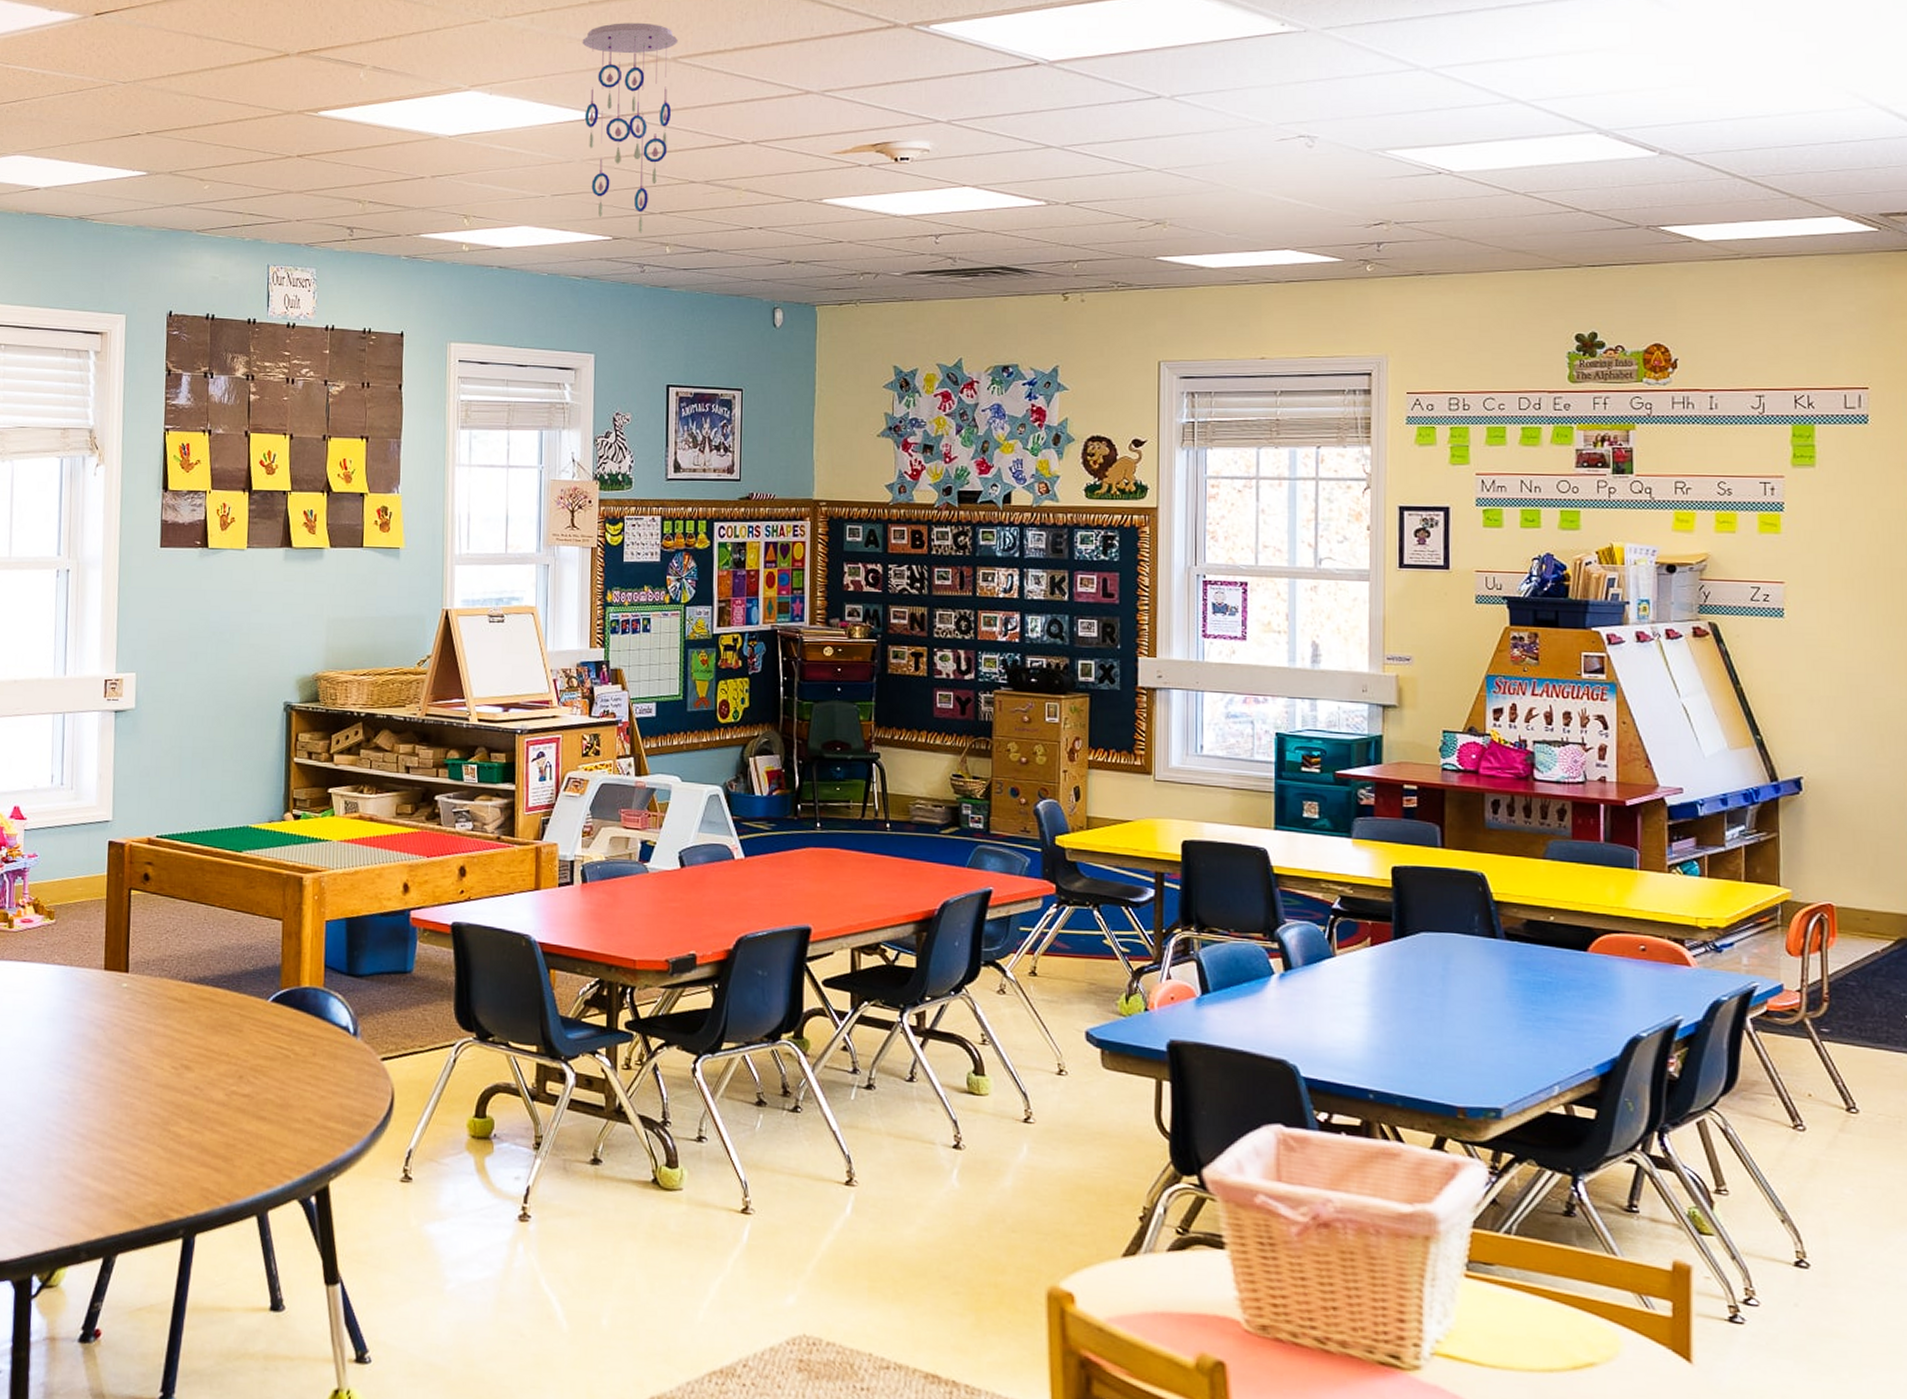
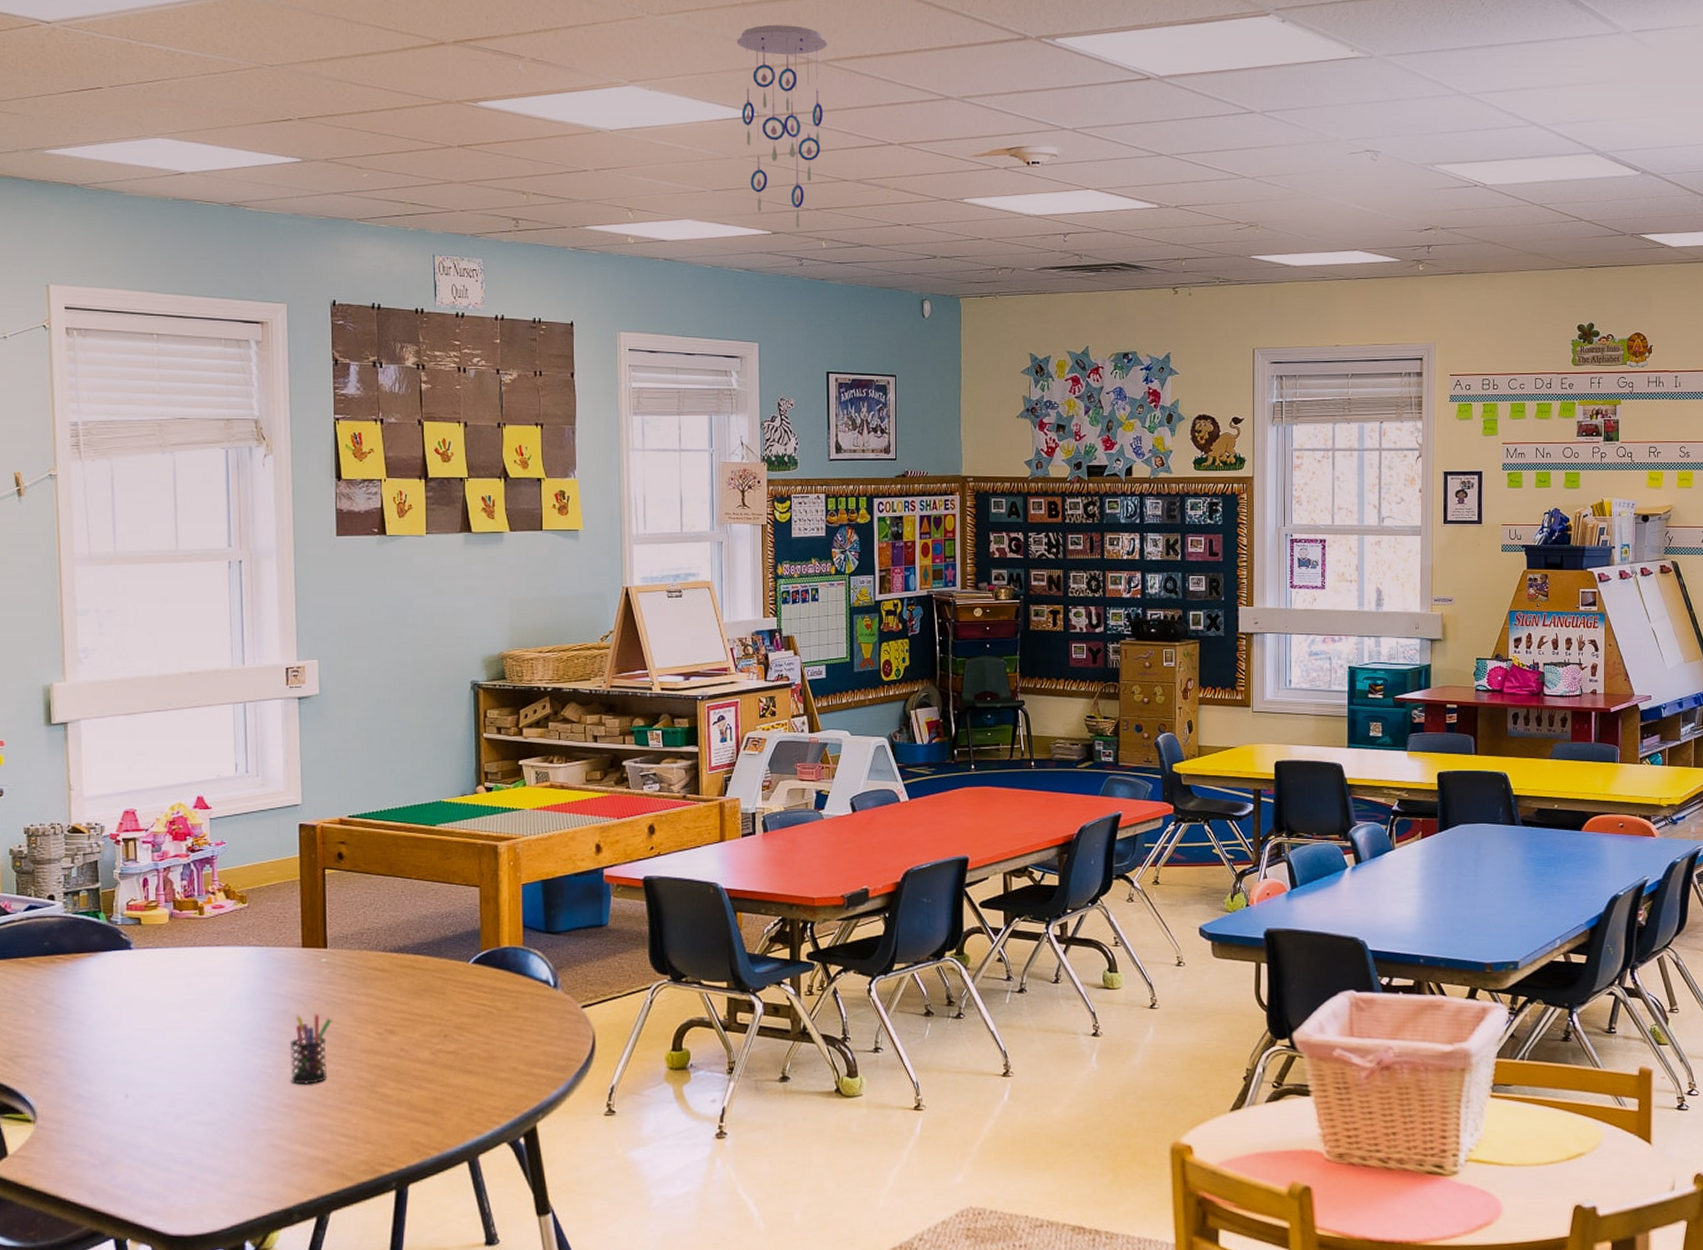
pen holder: none [86,1041,130,1115] -> present [289,1014,332,1085]

